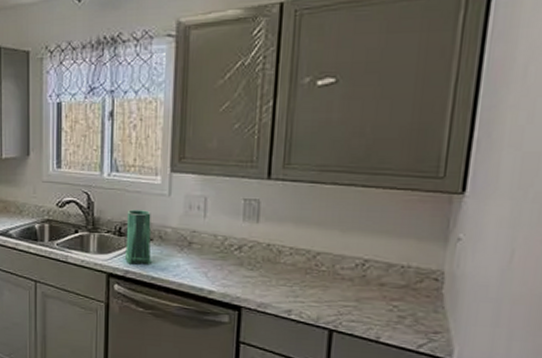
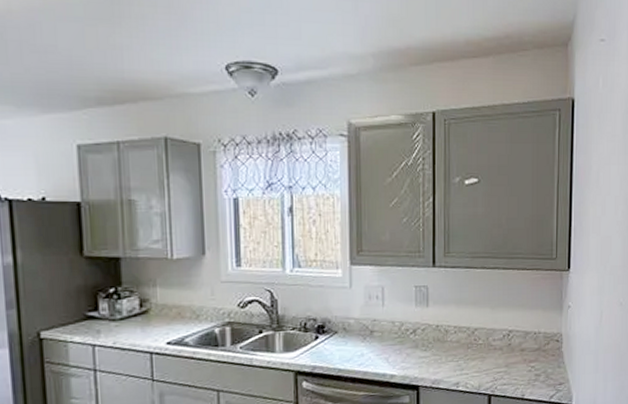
vase: present [125,210,151,265] -> none [311,303,337,359]

